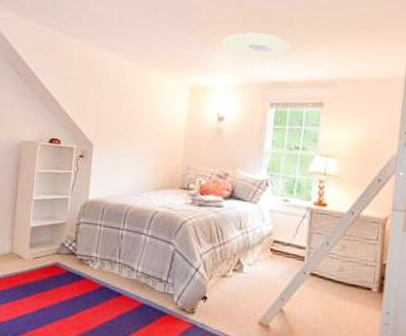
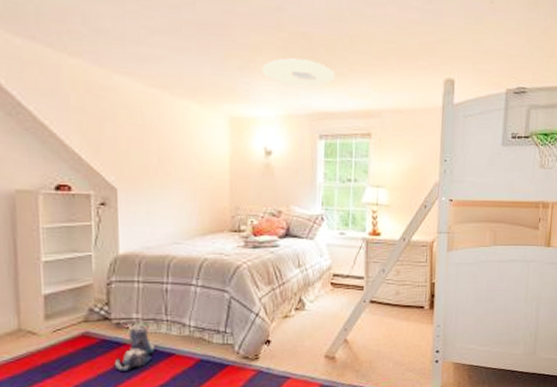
plush toy: none [74,262,108,304] -> present [114,324,156,372]

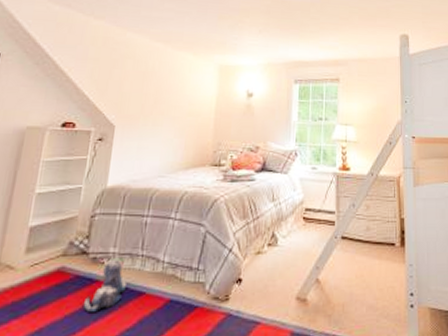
ceiling light: present [262,58,335,87] -> none [249,19,308,41]

